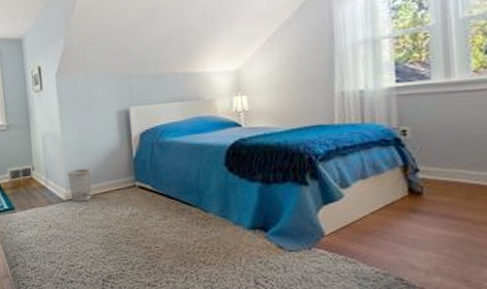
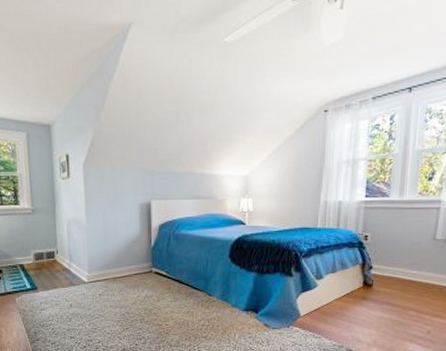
wastebasket: present [68,169,92,202] -> none [90,254,113,284]

